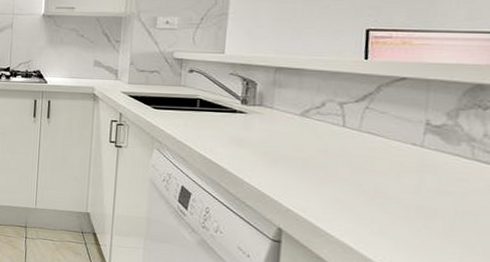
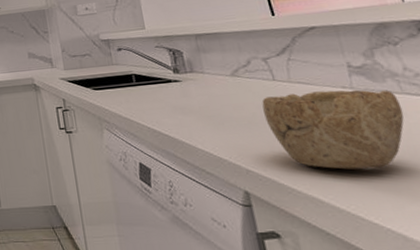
bowl: none [321,142,467,227] -> present [262,89,404,170]

